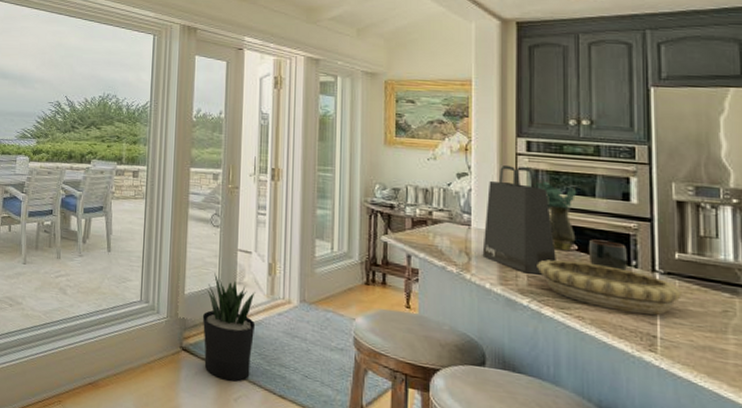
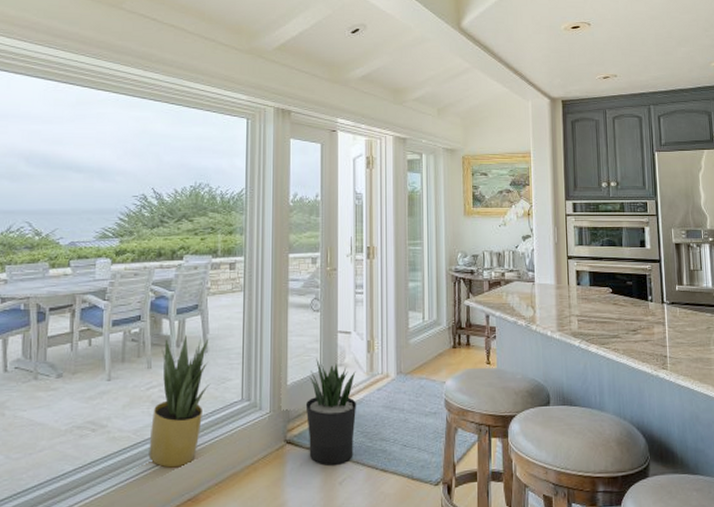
planter: none [56,232,113,352] -> present [148,335,211,468]
shopping bag: present [482,164,556,275] -> none [544,225,598,318]
vase: present [535,176,577,252] -> none [580,233,611,295]
decorative bowl: present [537,259,682,315] -> none [584,302,681,340]
mug: present [588,239,627,271] -> none [619,282,646,305]

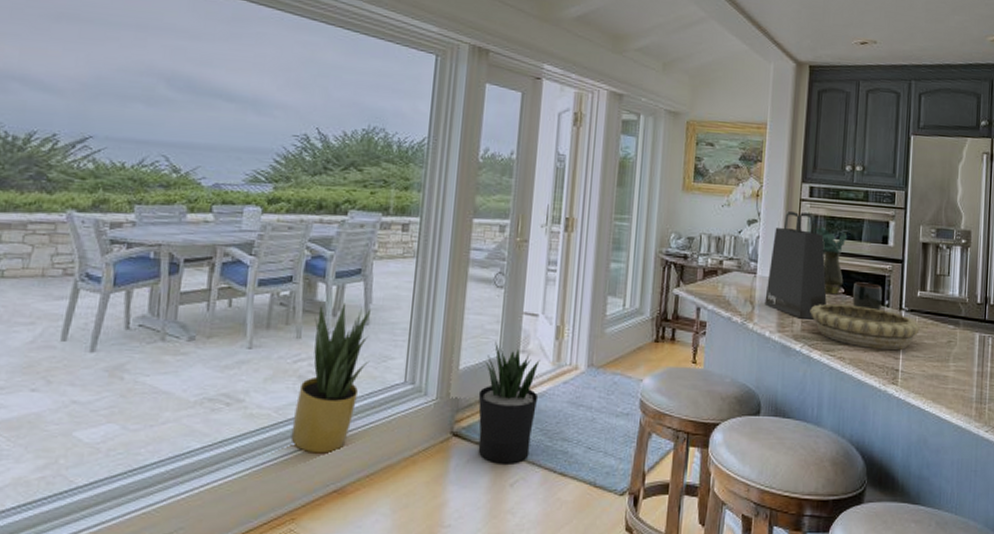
shopping bag: none [544,225,598,318] -> present [764,210,827,320]
vase: none [580,233,611,295] -> present [814,222,848,295]
decorative bowl: none [584,302,681,340] -> present [810,303,920,351]
mug: none [619,282,646,305] -> present [852,282,882,310]

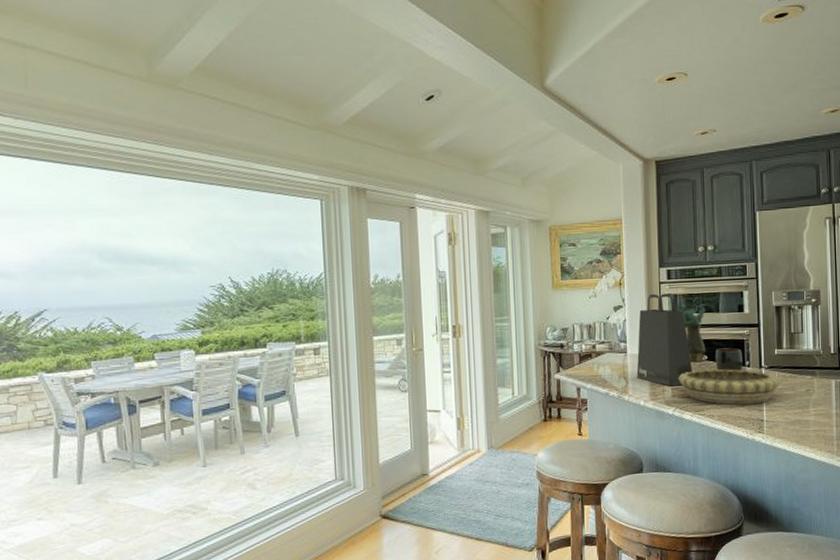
planter: present [290,302,372,454] -> none [249,420,304,545]
planter: present [478,341,540,464] -> none [398,437,450,537]

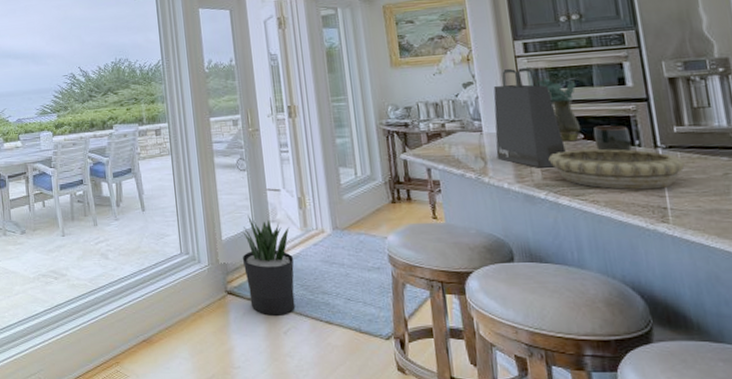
planter: none [398,437,450,537] -> present [242,215,296,316]

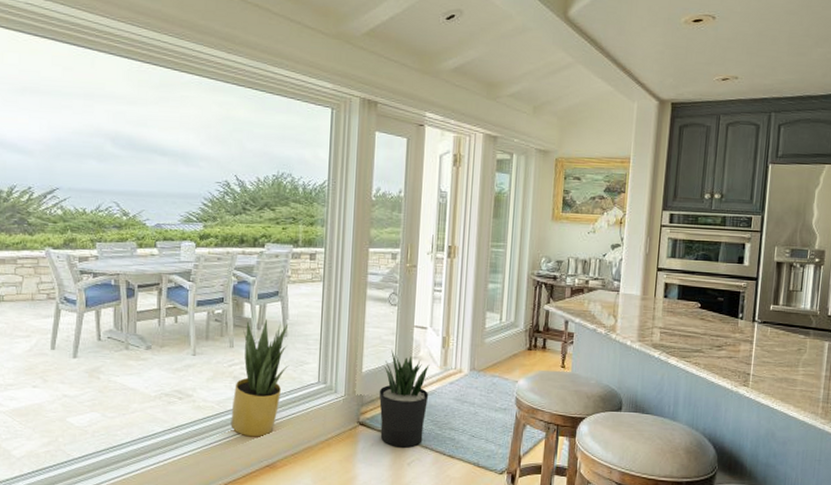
planter: none [103,195,151,312] -> present [230,319,289,437]
shopping bag: present [493,68,566,168] -> none [626,235,684,331]
vase: present [535,75,582,142] -> none [673,245,705,309]
decorative bowl: present [548,148,685,190] -> none [668,316,772,357]
mug: present [593,125,632,151] -> none [707,298,737,322]

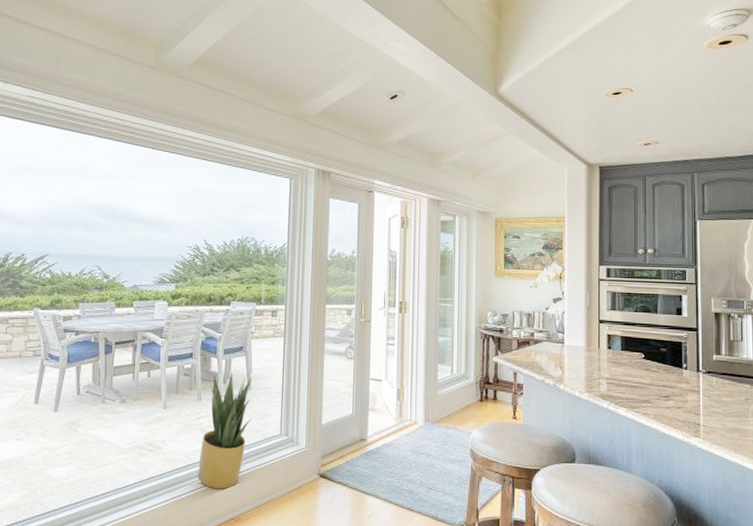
planter: present [379,349,430,448] -> none [338,402,386,500]

